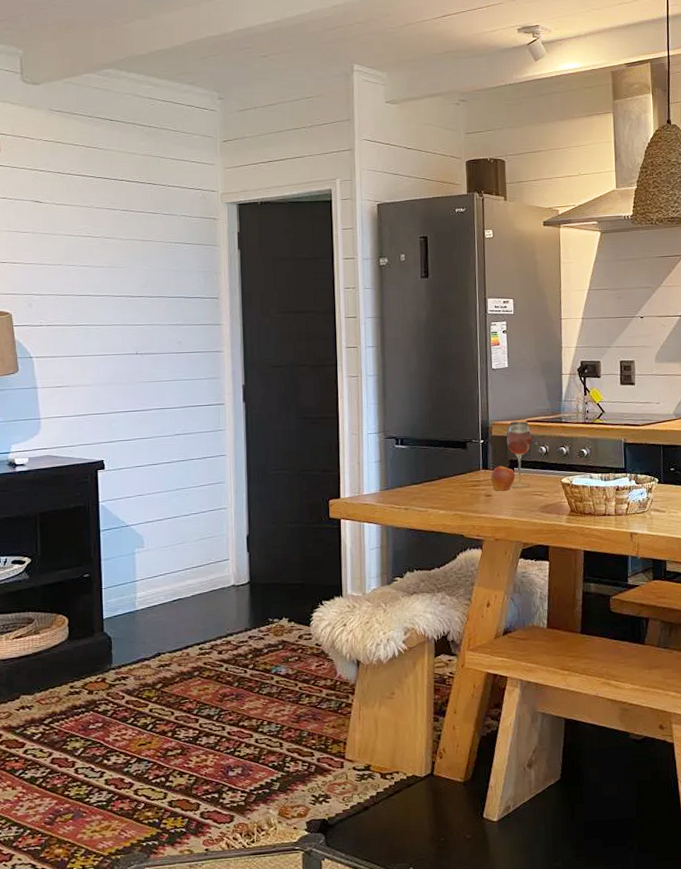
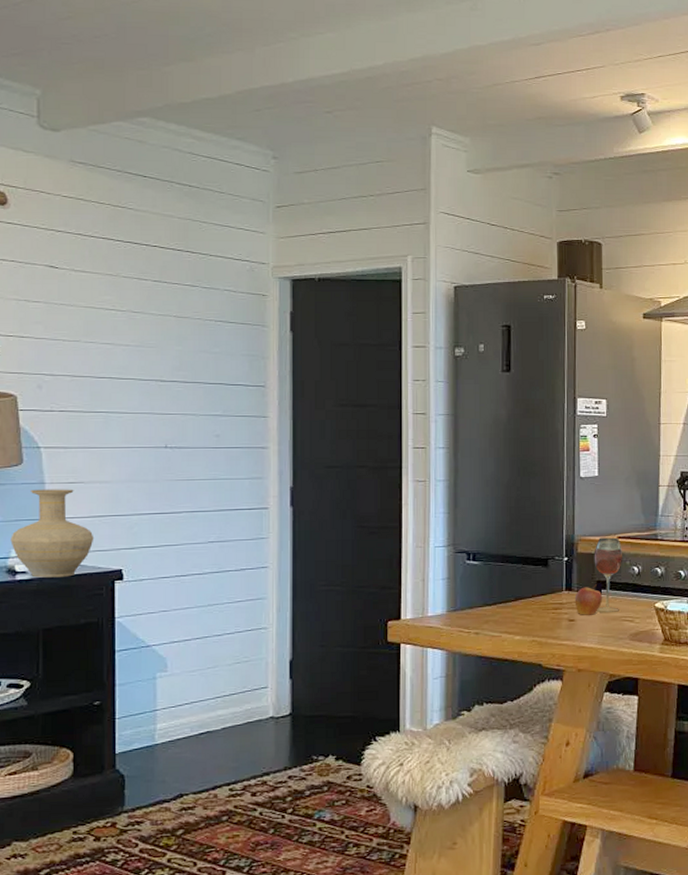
vase: none [10,392,80,469] -> present [10,489,94,578]

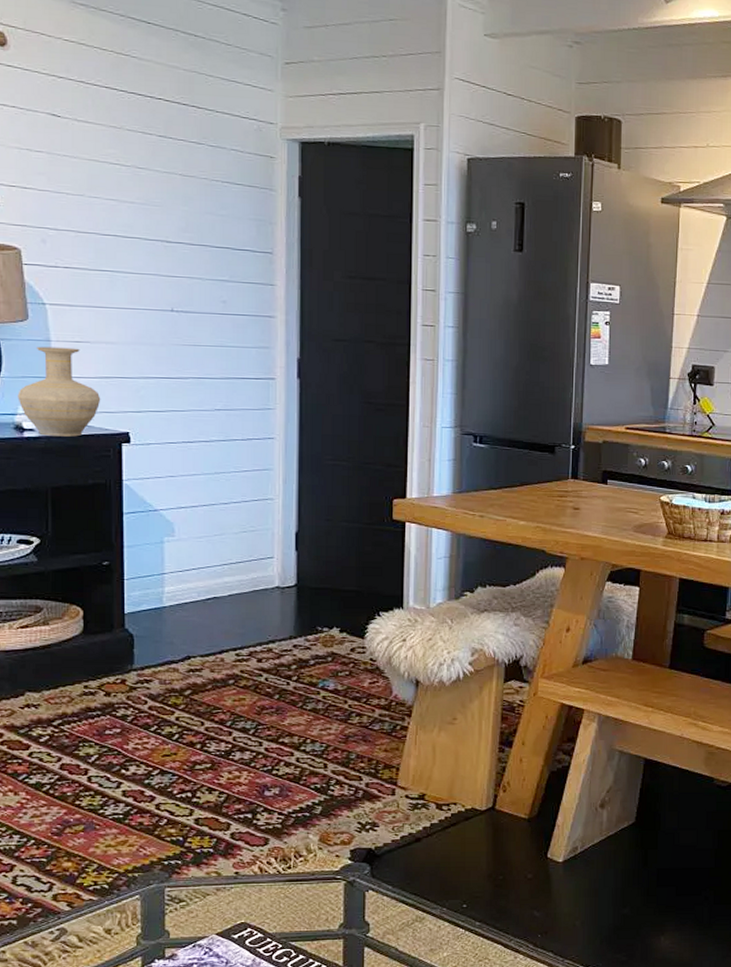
fruit: present [574,584,603,615] -> none [580,474,609,505]
wineglass: present [594,537,623,613] -> none [601,427,631,504]

